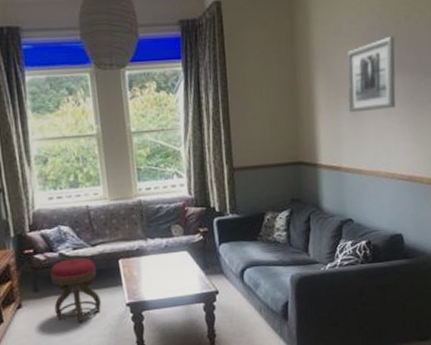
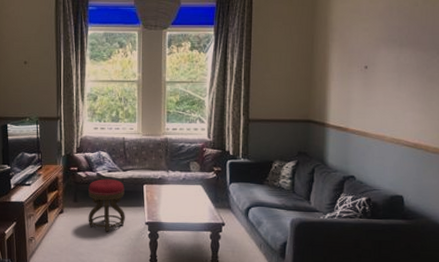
wall art: present [347,36,396,113] -> none [360,16,411,82]

